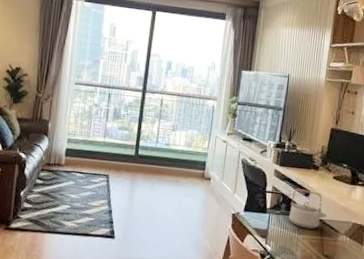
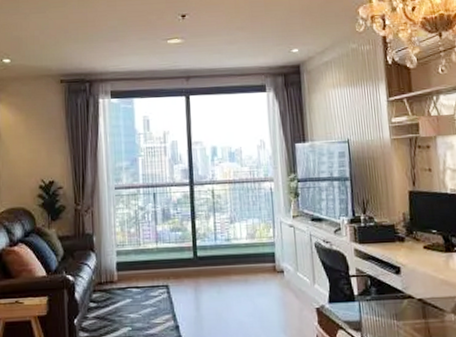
teapot: present [289,188,327,230] -> none [380,266,427,313]

